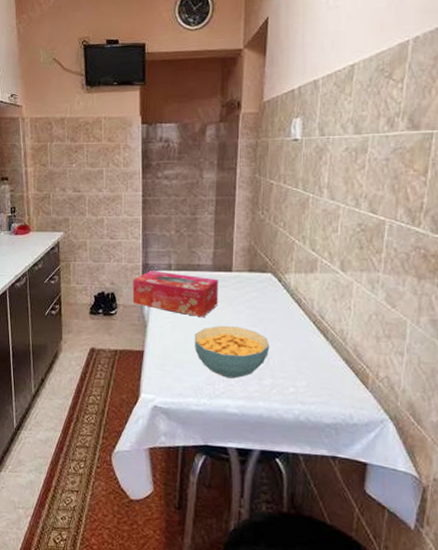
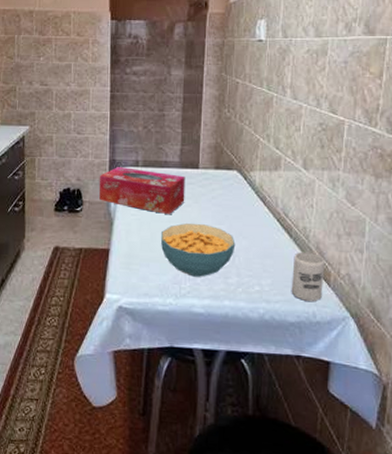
cup: none [327,354,362,404] -> present [291,251,325,301]

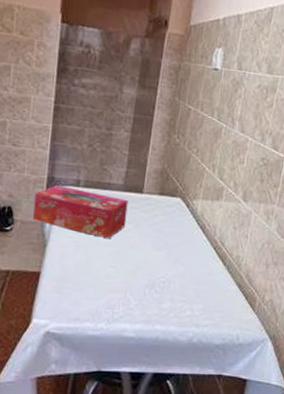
cereal bowl: present [160,223,236,277] -> none [96,248,172,302]
cup: present [291,251,325,301] -> none [219,279,252,325]

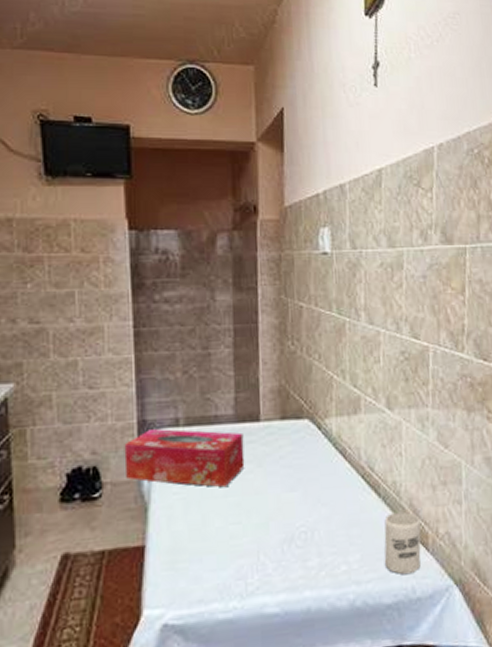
cup: none [219,279,252,325] -> present [384,511,421,574]

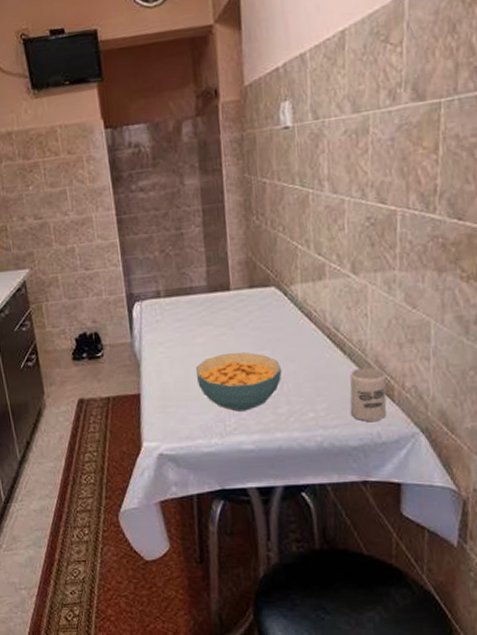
tissue box: present [124,428,245,487] -> none [117,300,219,347]
cereal bowl: none [215,494,314,566] -> present [195,352,282,412]

